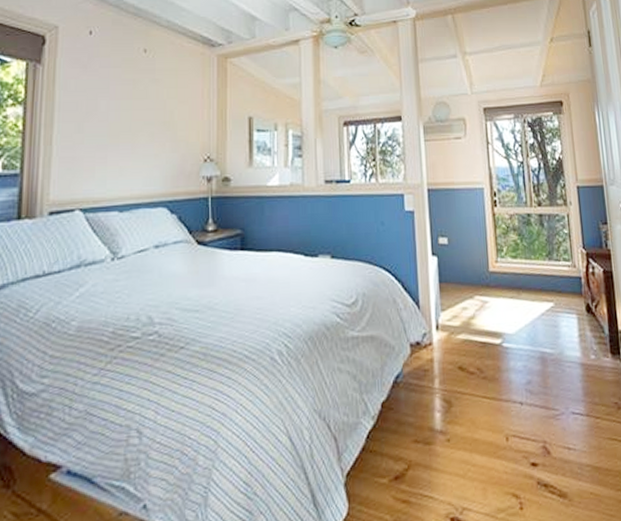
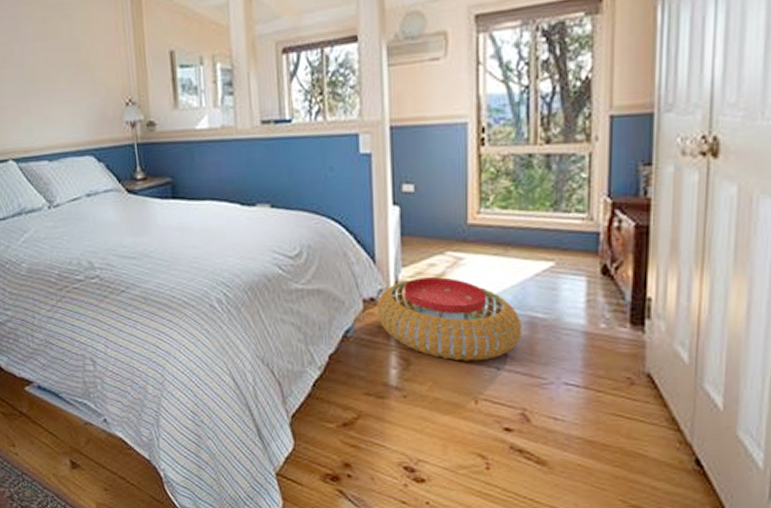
pouf: none [422,319,537,400] -> present [377,277,523,361]

